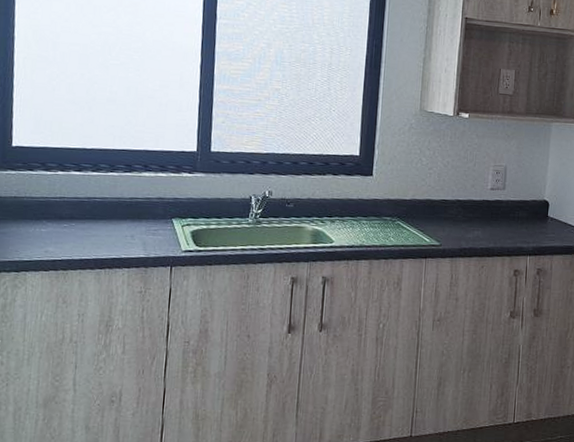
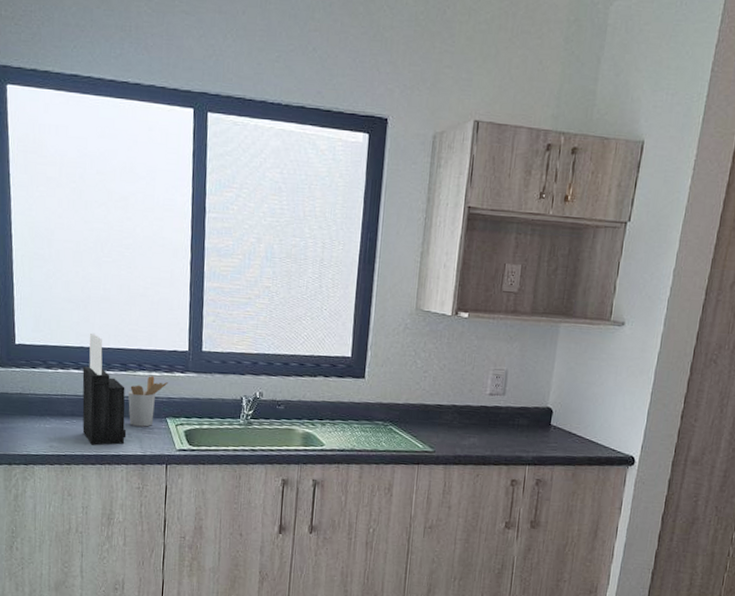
knife block: none [81,134,130,249] -> present [82,333,127,445]
utensil holder: none [132,177,175,229] -> present [127,376,168,427]

